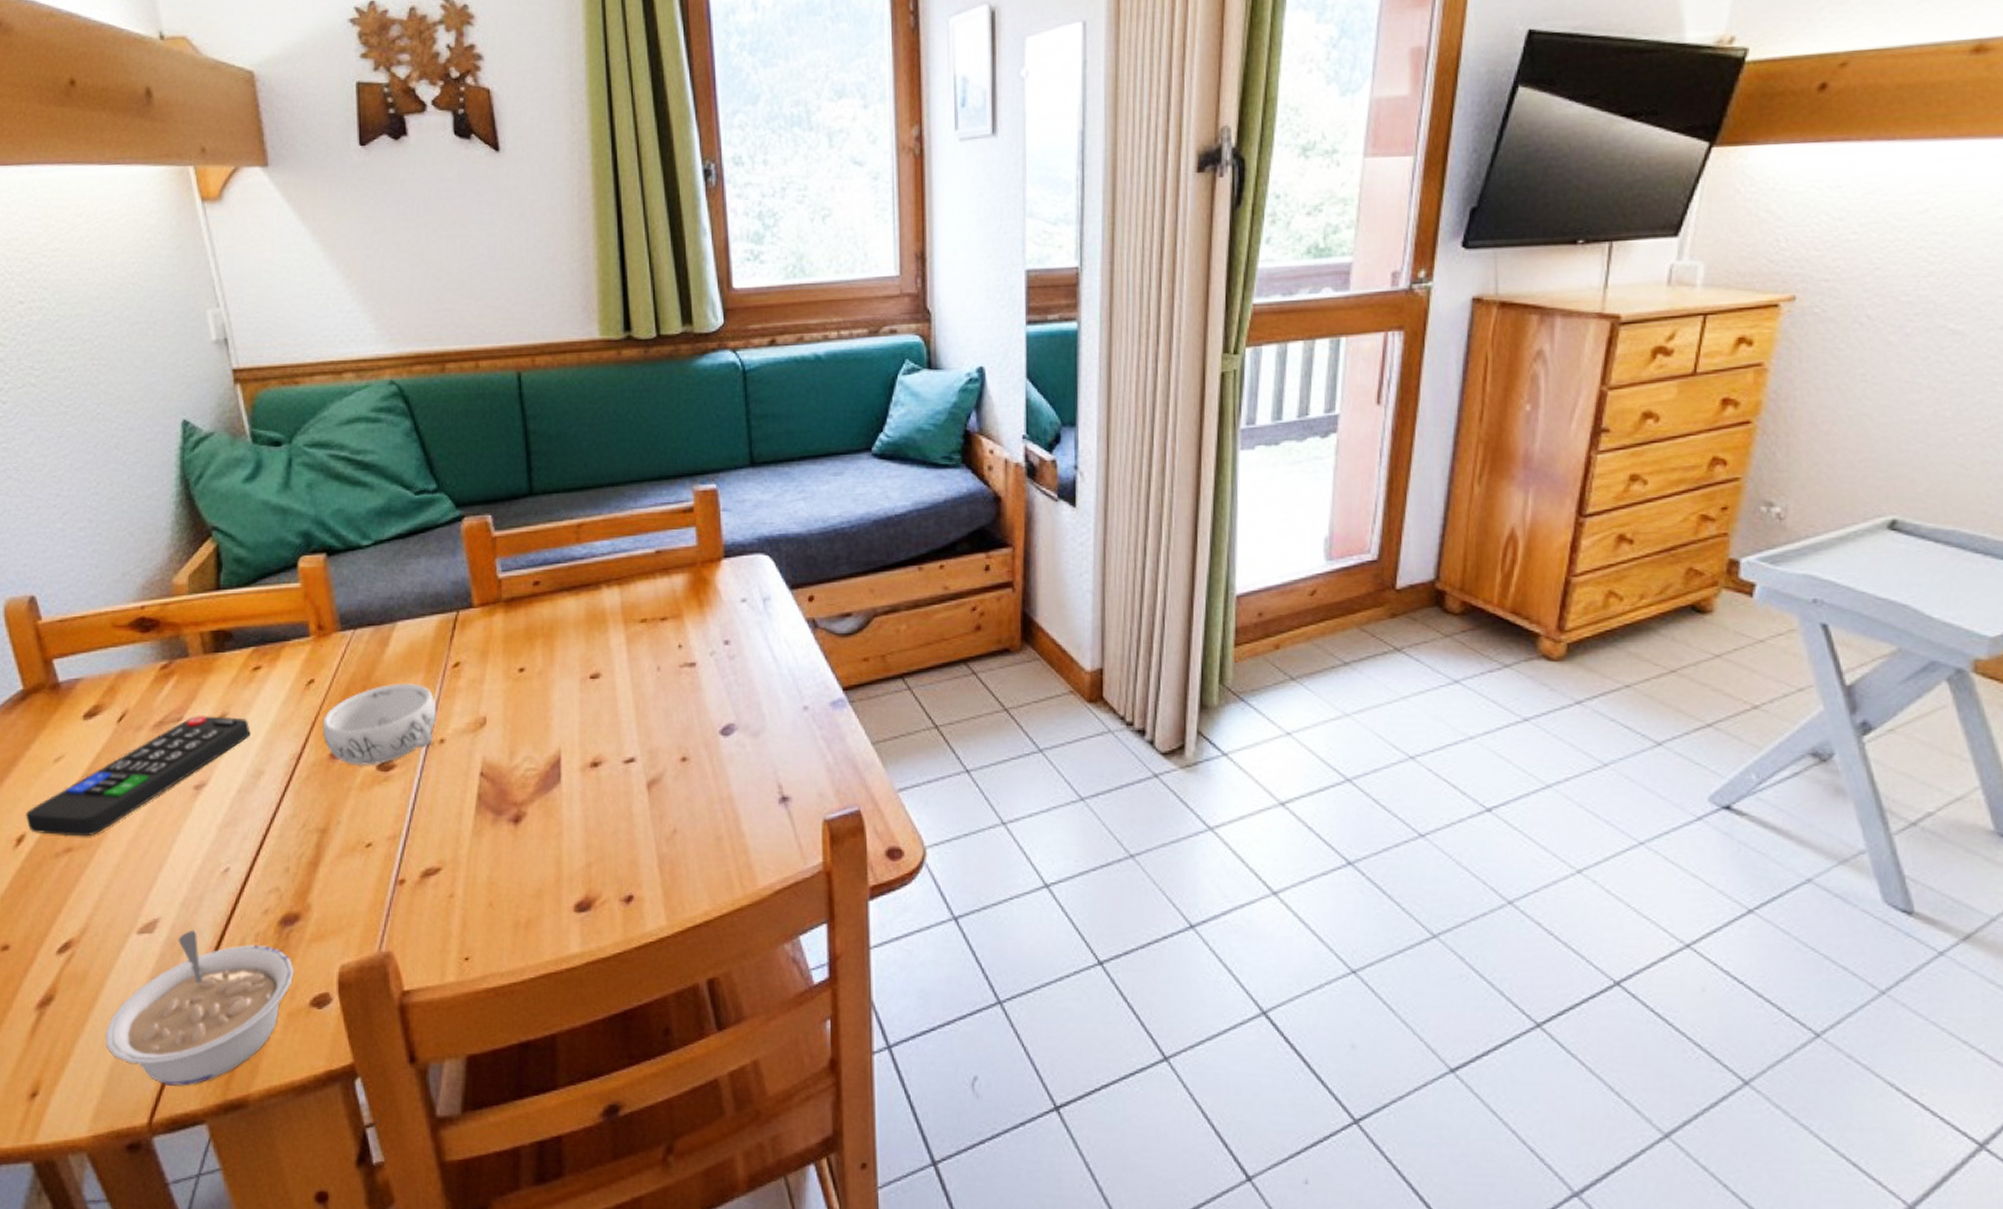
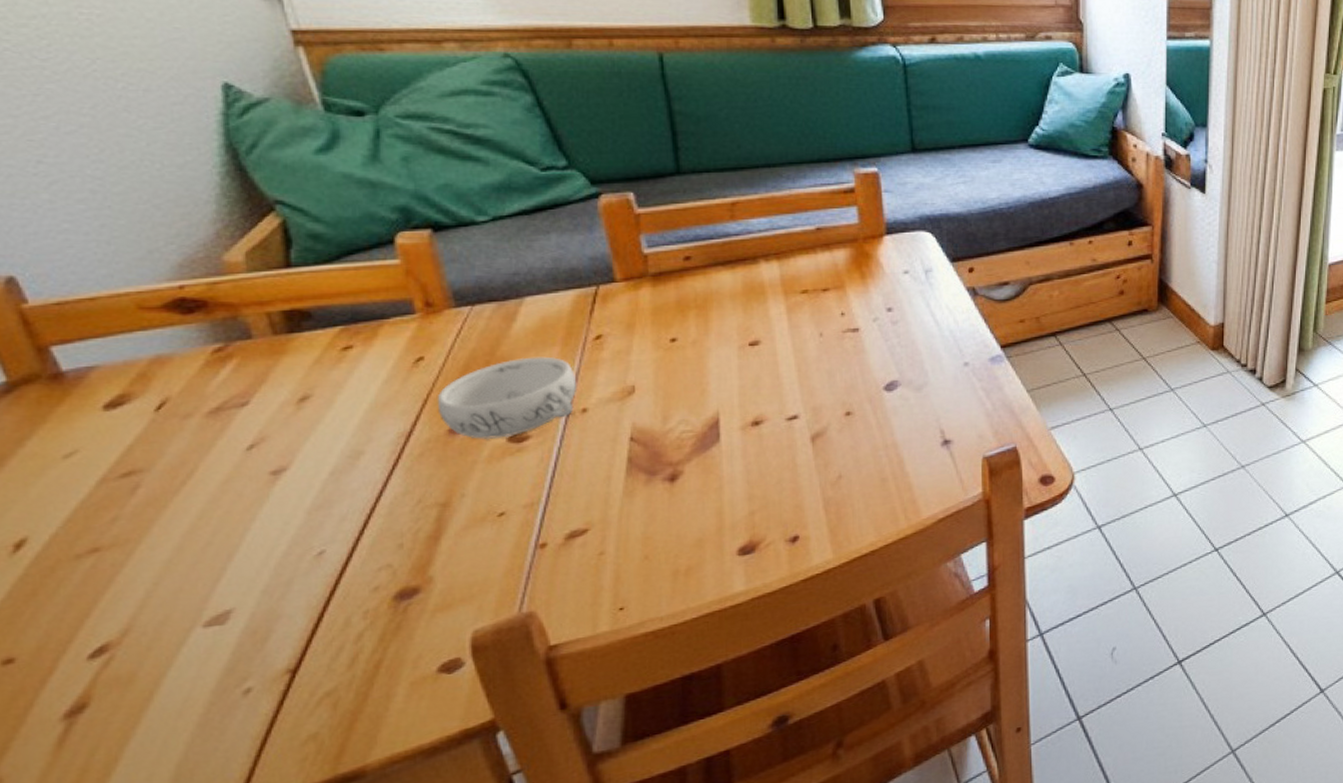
remote control: present [26,716,251,837] -> none [26,398,344,536]
legume: present [105,931,294,1086] -> none [166,616,416,772]

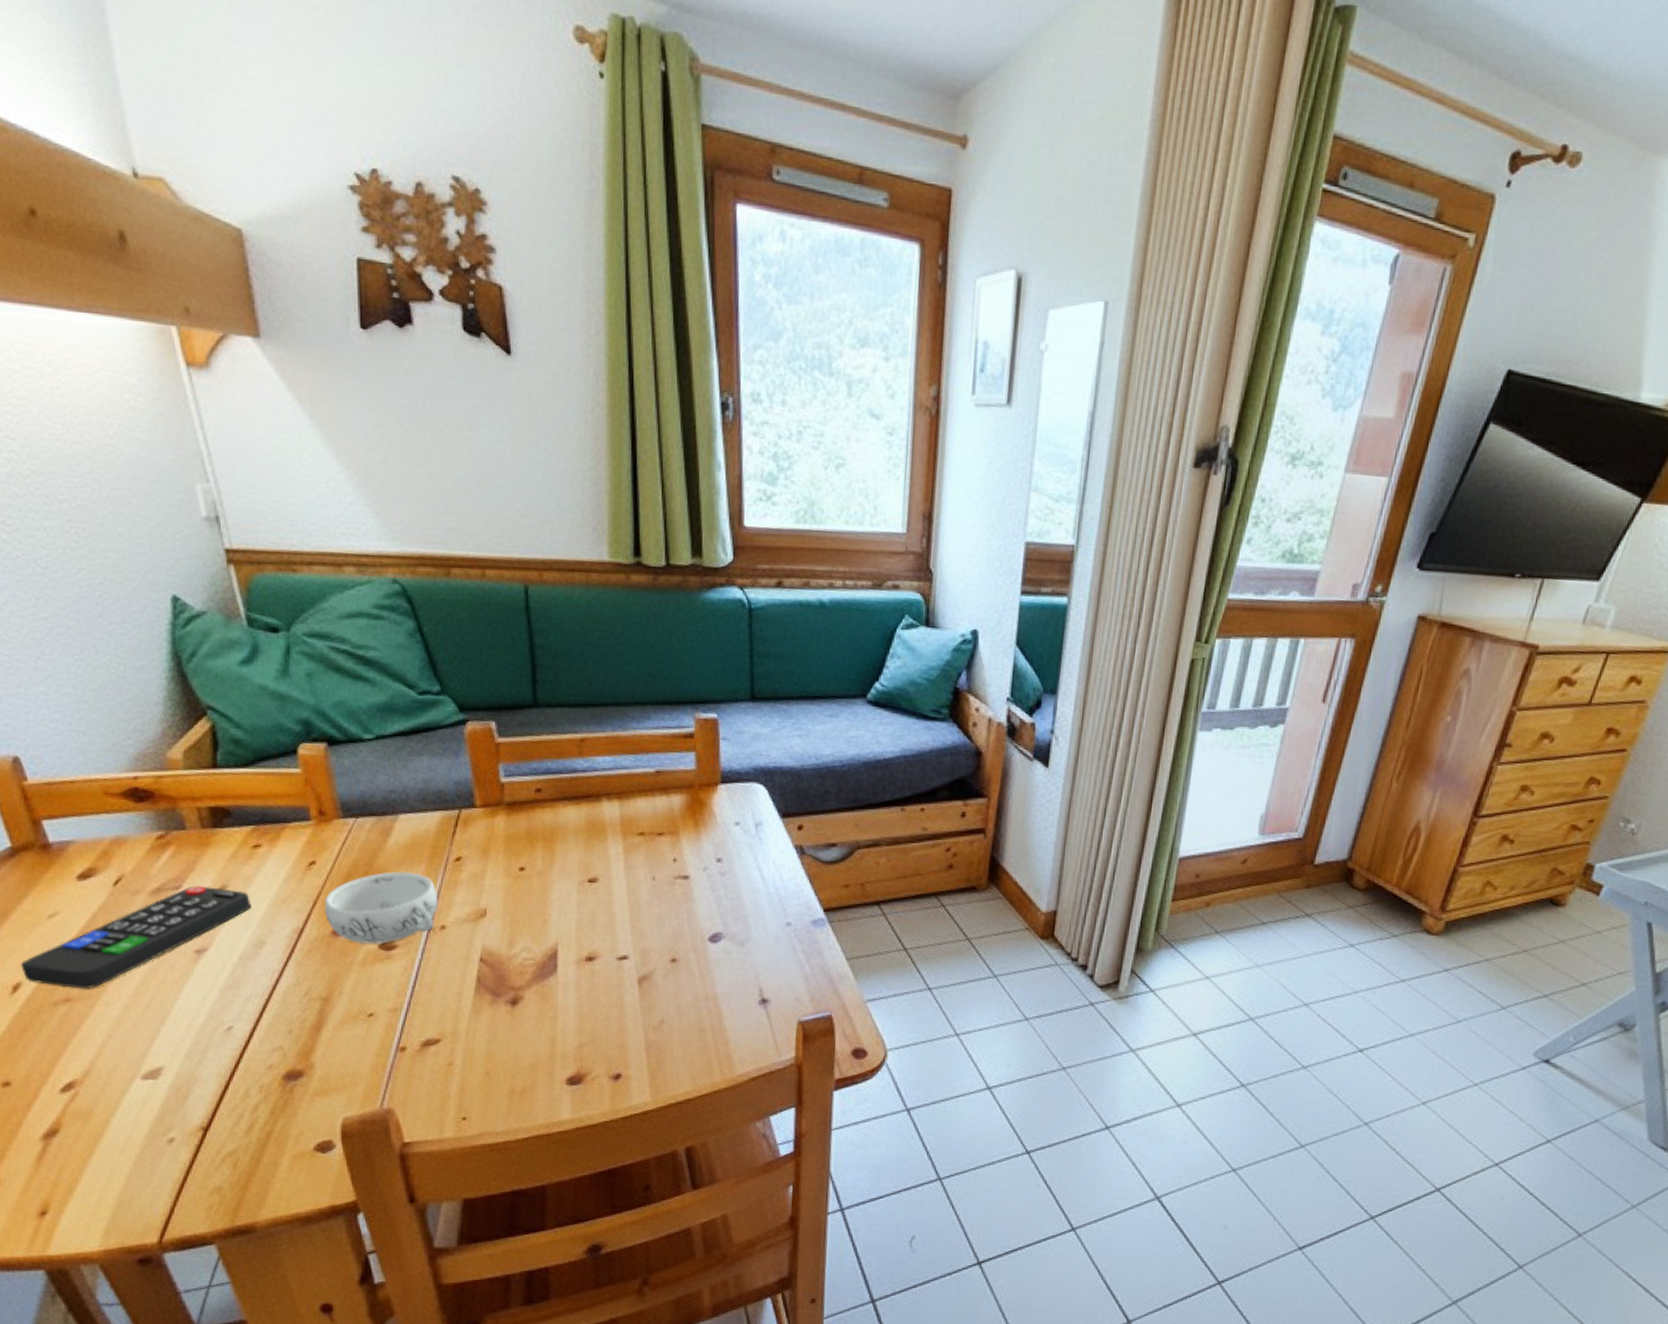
remote control: none [26,398,344,536] -> present [21,886,251,989]

